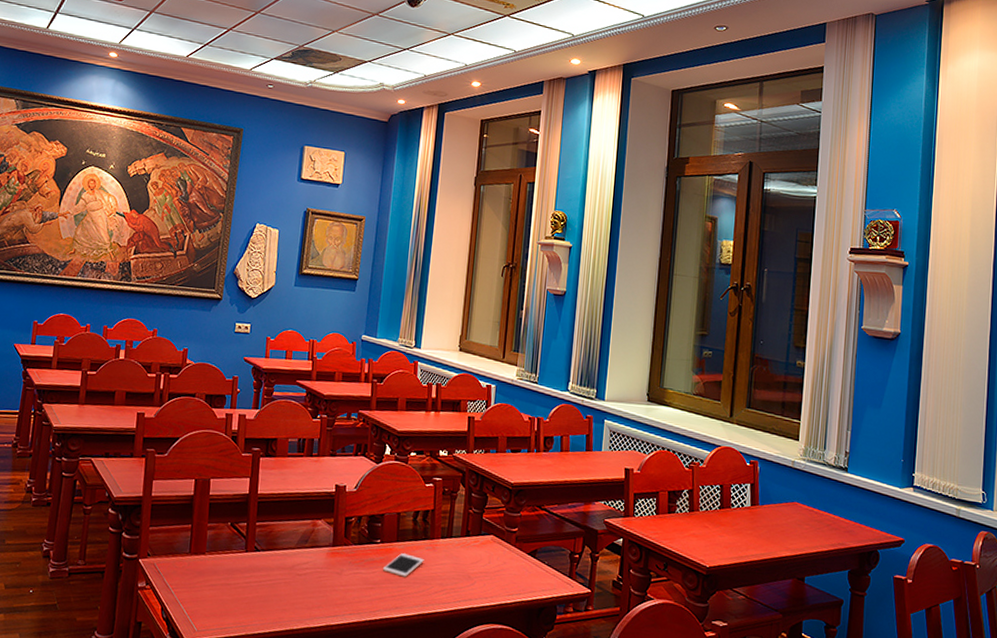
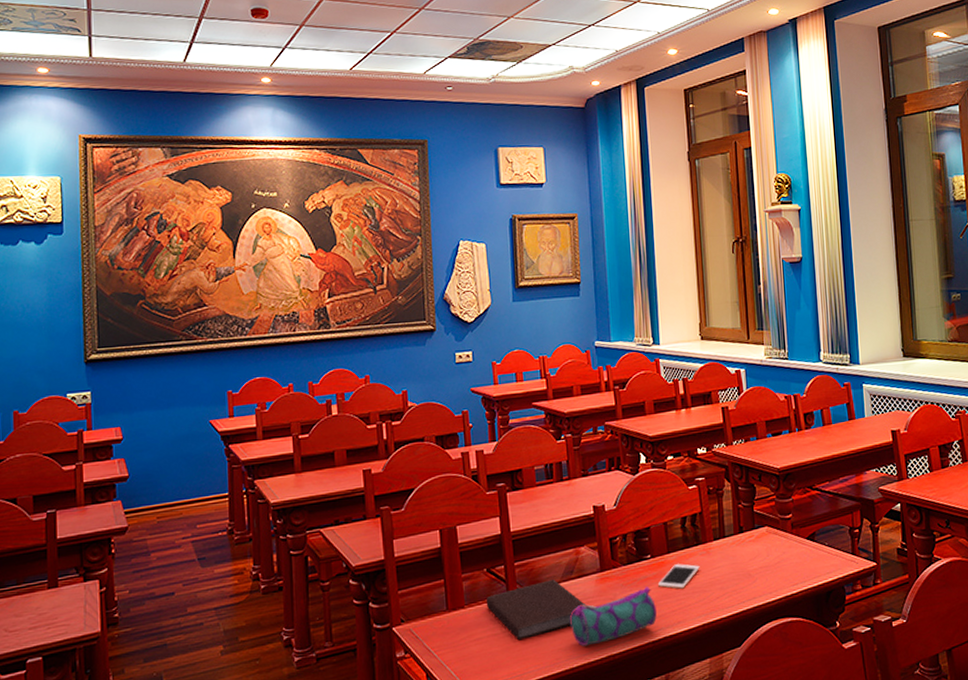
notebook: none [224,544,315,594] -> present [486,578,587,641]
pencil case: none [297,569,378,612] -> present [569,587,657,646]

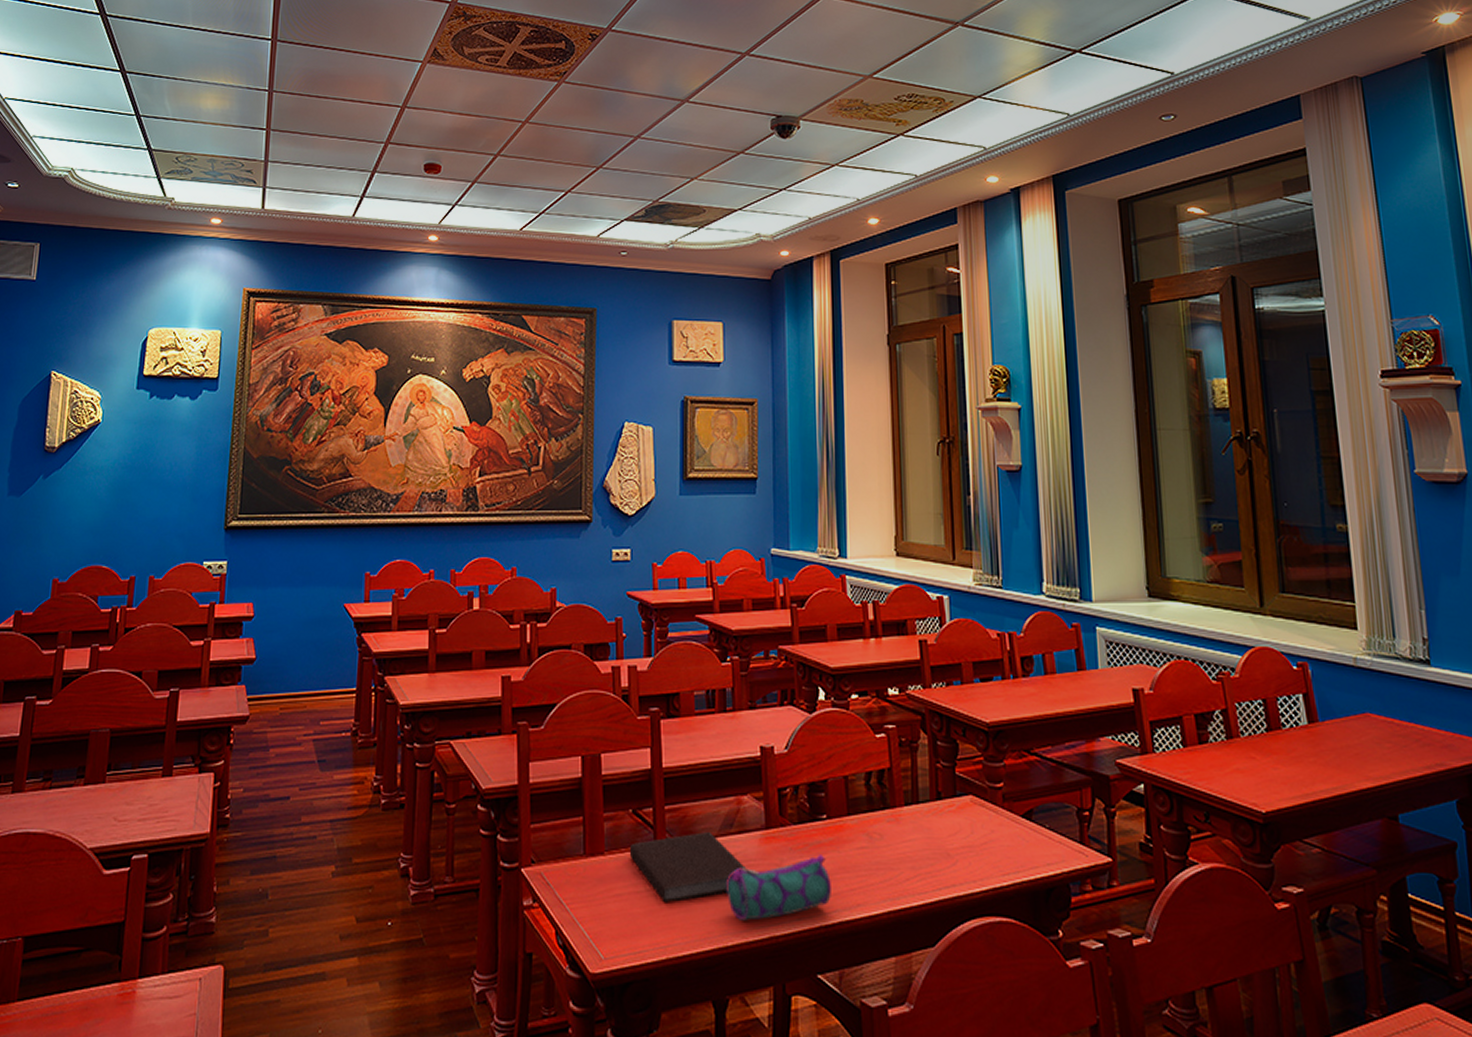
cell phone: present [657,564,700,589] -> none [833,830,887,862]

